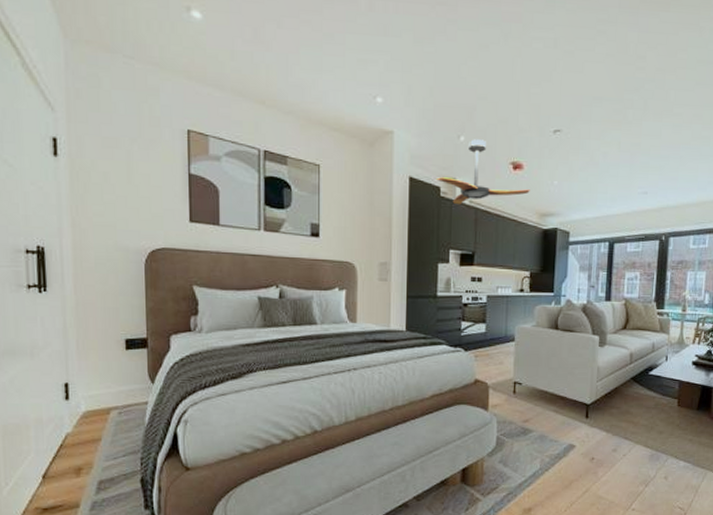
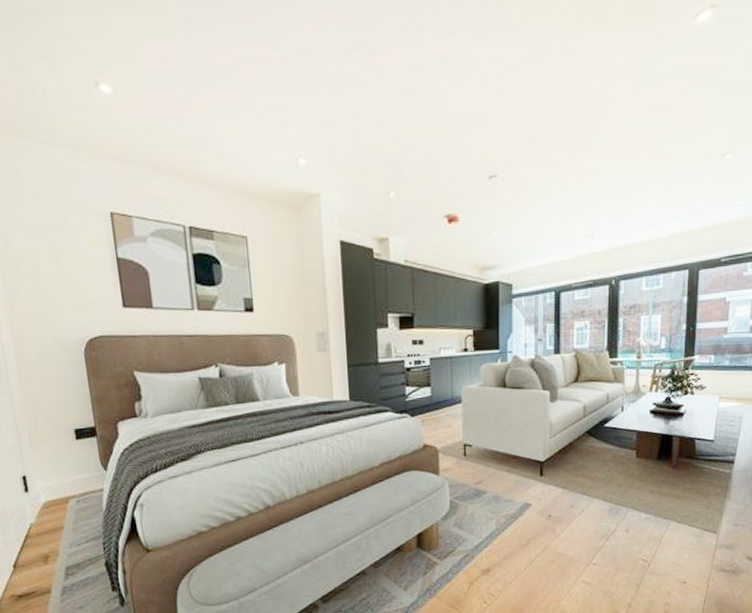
ceiling fan: present [436,139,530,205] -> none [367,194,468,266]

